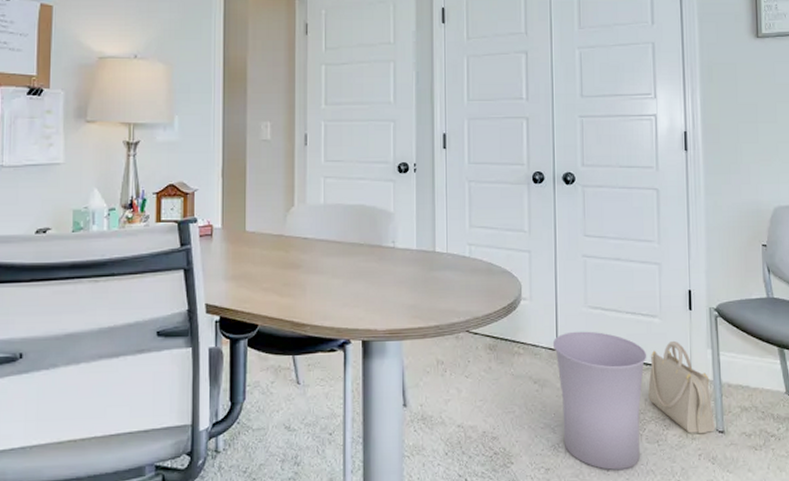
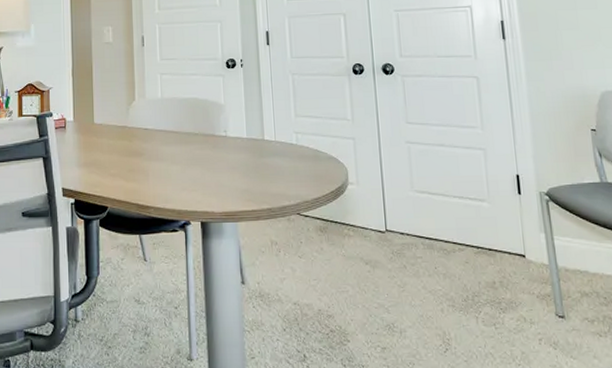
waste bin: present [552,331,647,470] -> none [381,214,478,351]
handbag: present [648,340,715,434] -> none [481,224,555,319]

